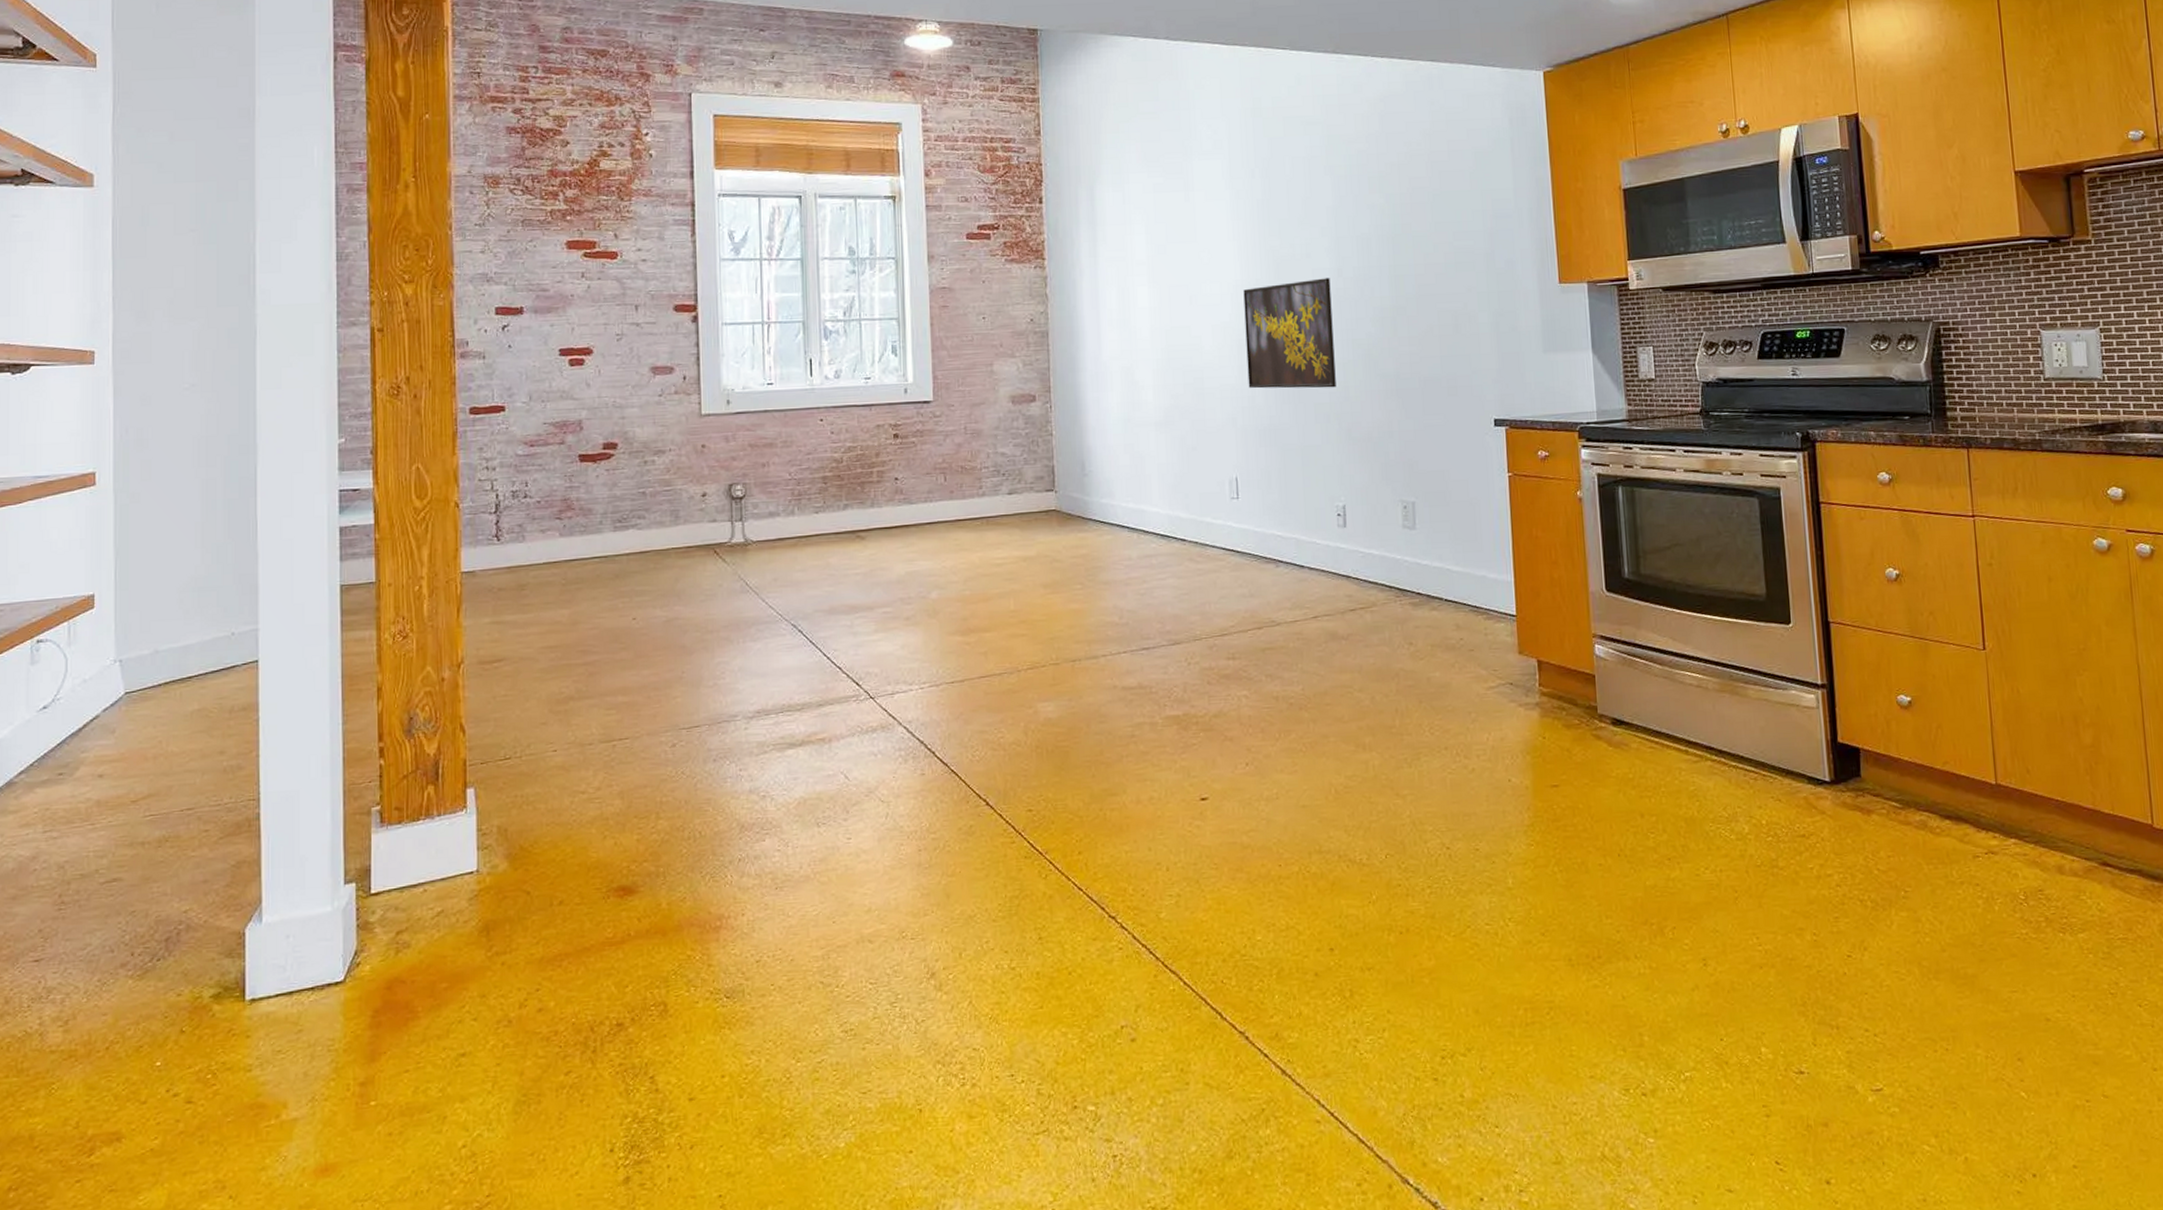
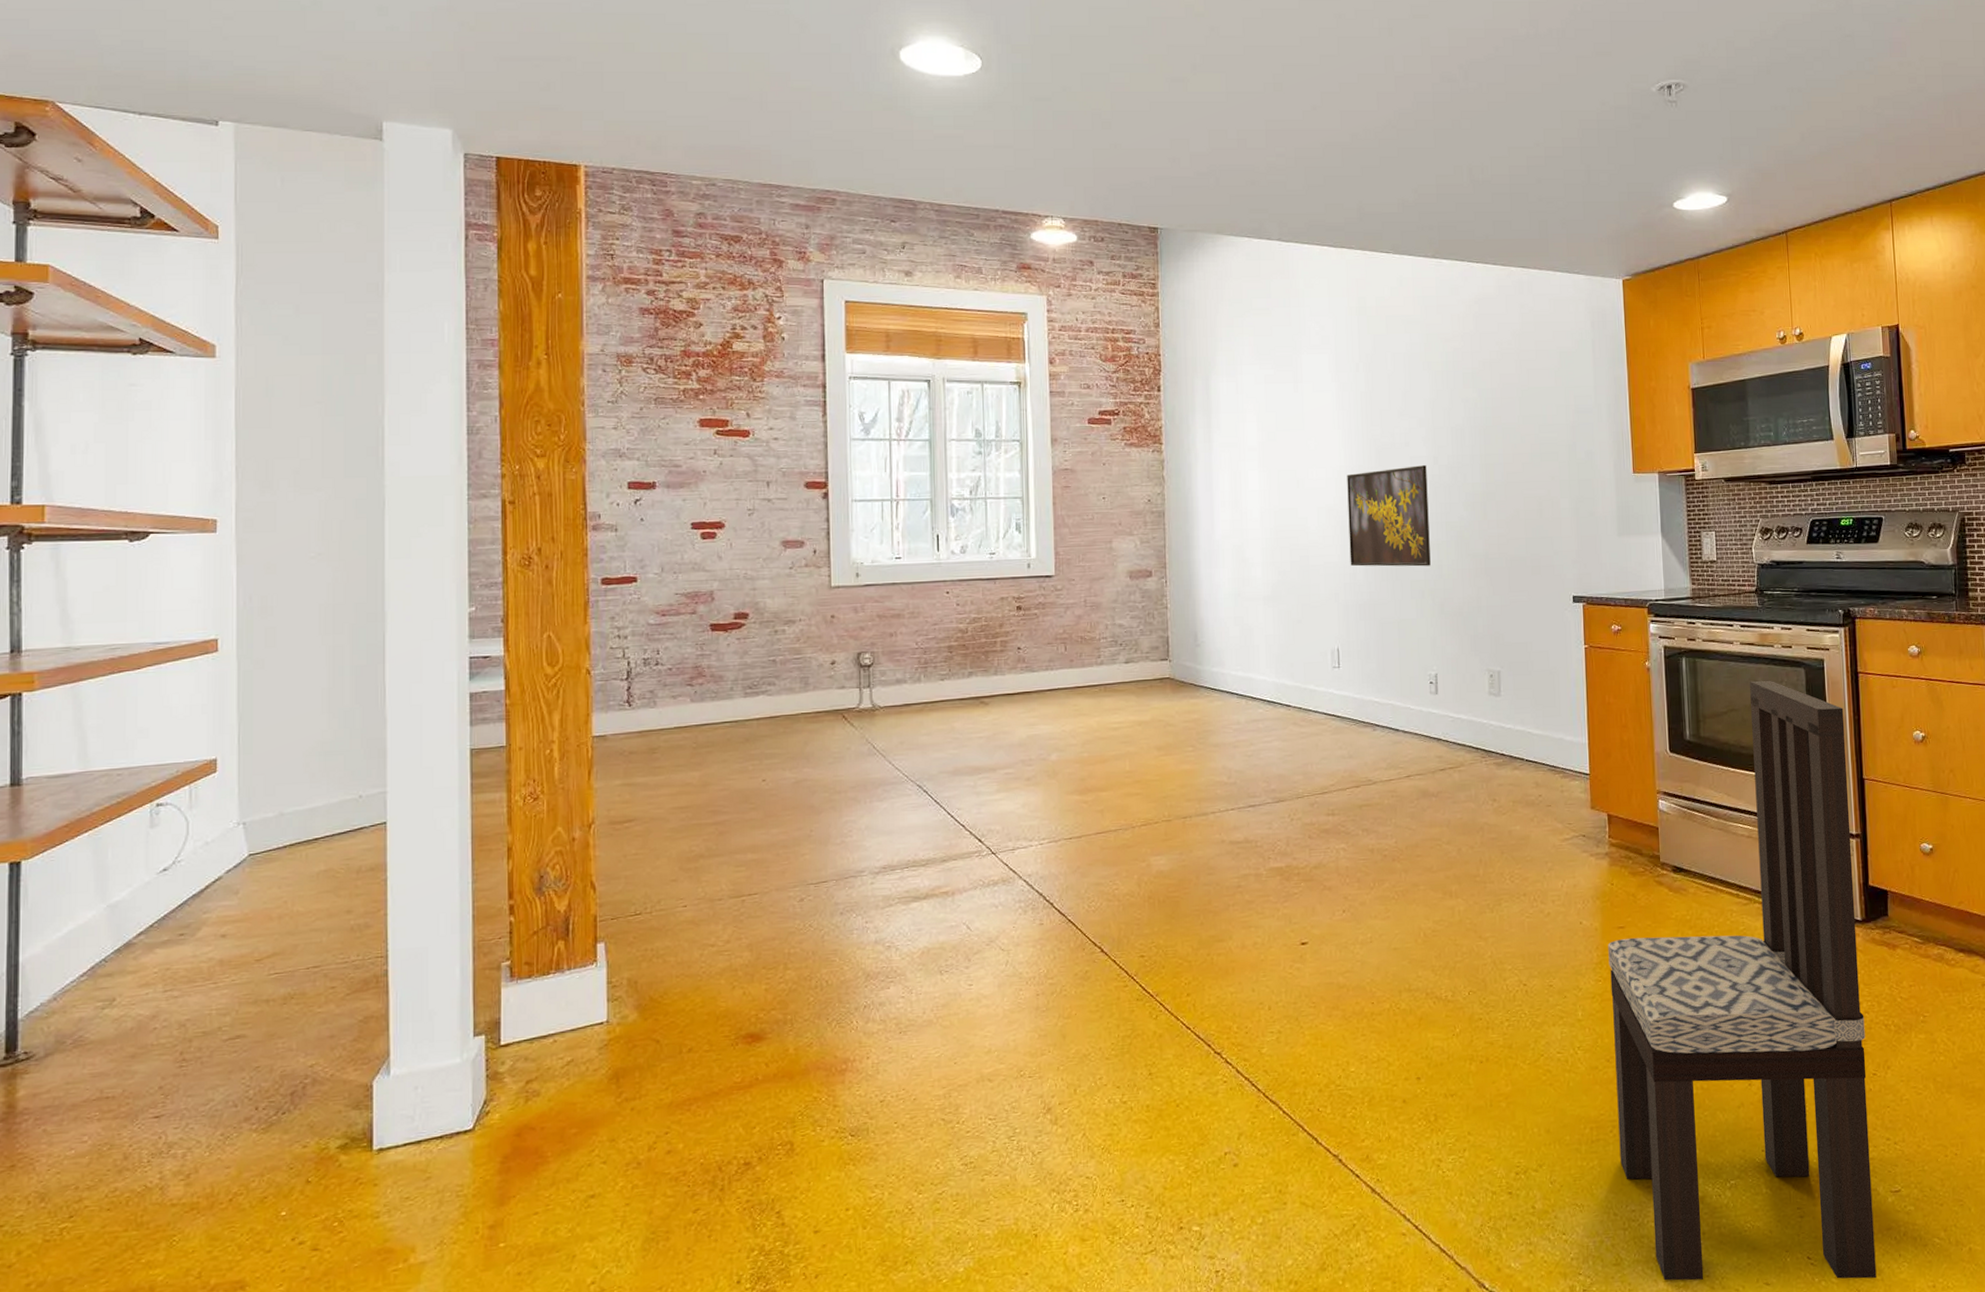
dining chair: none [1540,511,1857,1189] -> present [1608,680,1877,1281]

